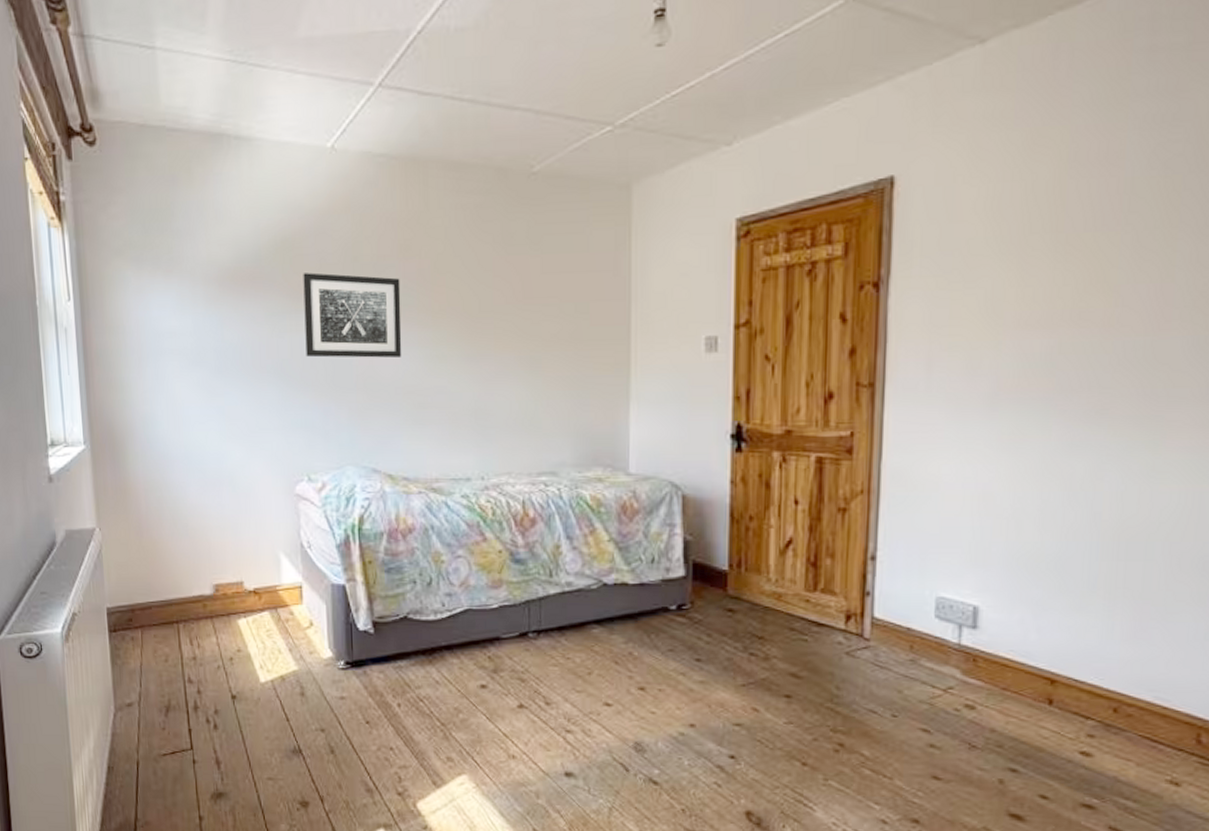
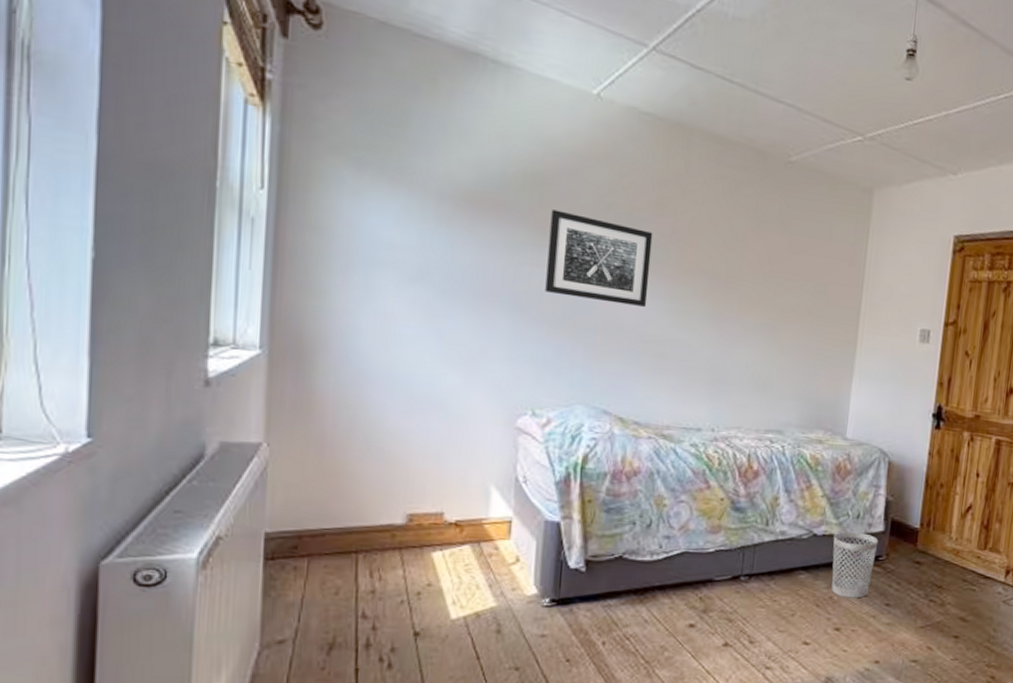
wastebasket: none [626,578,680,654] -> present [831,531,879,598]

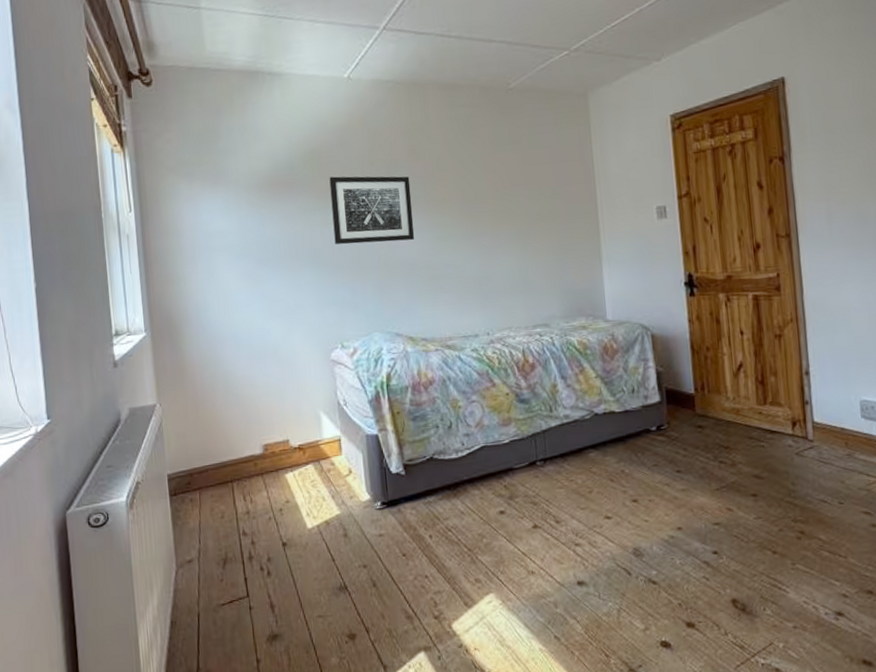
wastebasket: present [831,531,879,598] -> none [613,405,658,470]

